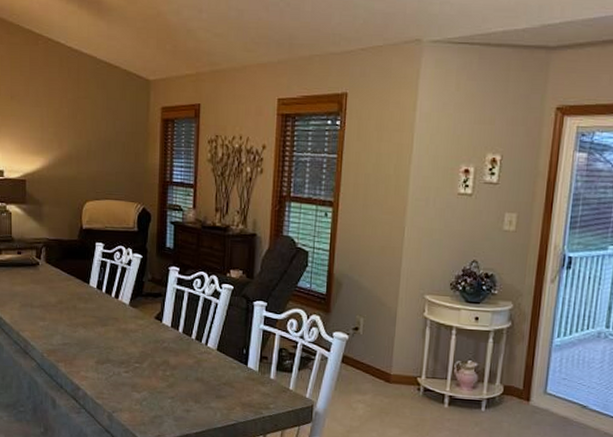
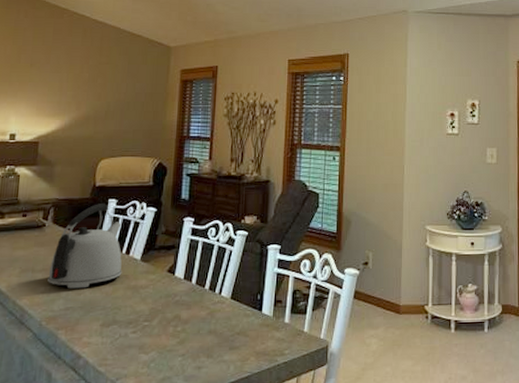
kettle: none [45,246,113,327] -> present [48,204,122,289]

